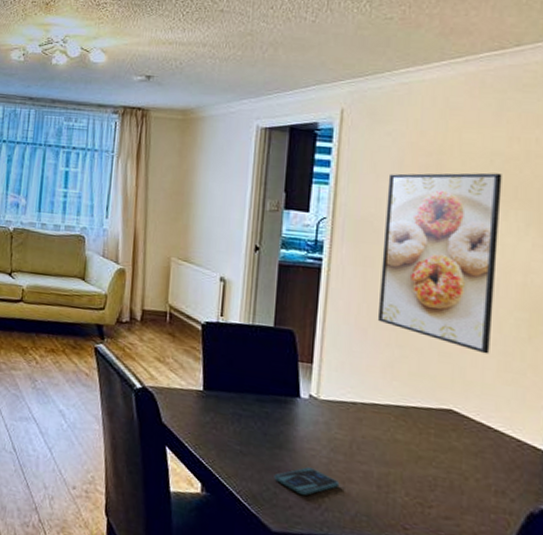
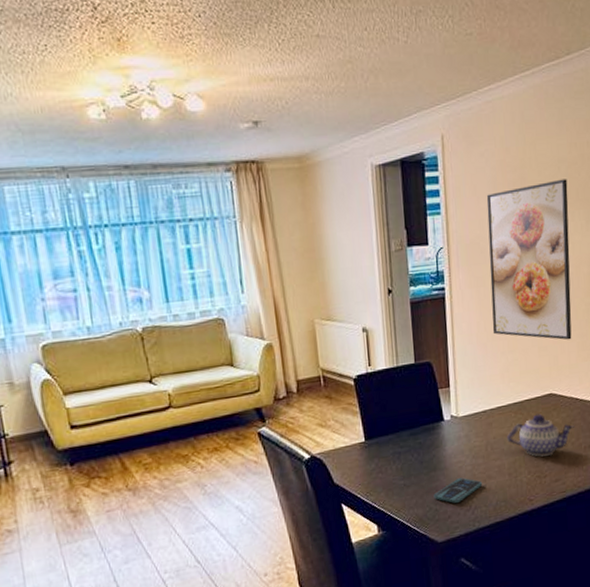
teapot: none [381,427,483,484] -> present [507,413,575,457]

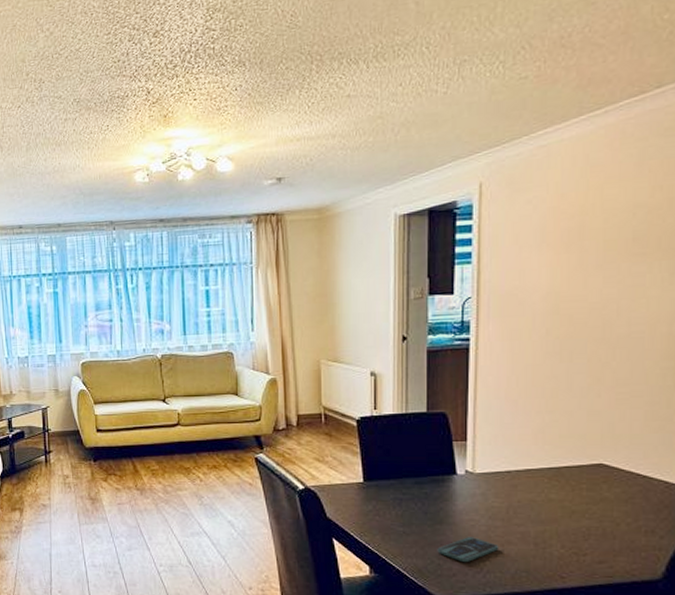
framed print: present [486,179,572,340] -> none [527,226,645,407]
teapot: present [507,413,575,457] -> none [536,484,633,532]

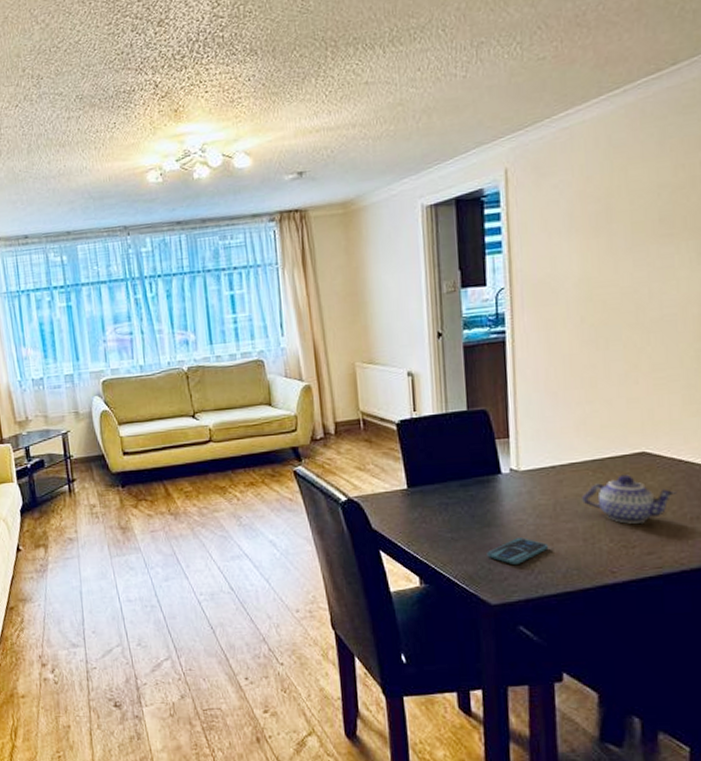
teapot: none [536,484,633,532] -> present [582,474,678,524]

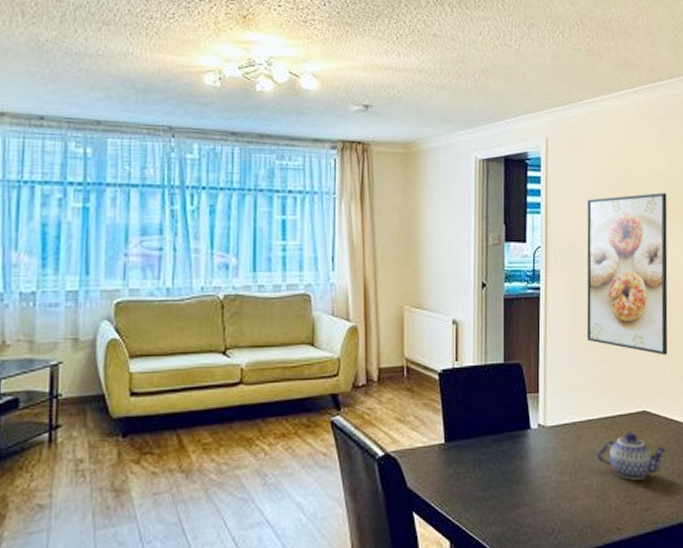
smartphone: present [487,538,549,564] -> none [514,495,568,524]
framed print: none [560,206,674,392] -> present [586,193,668,356]

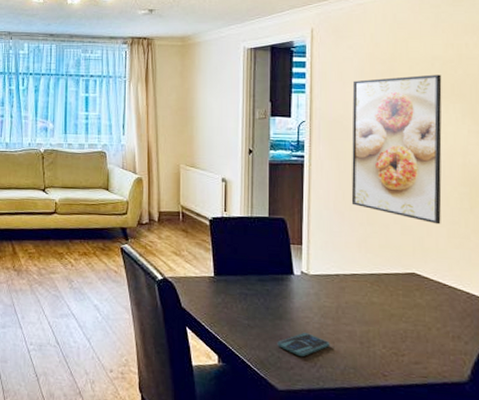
smartphone: none [514,495,568,524] -> present [277,333,330,356]
teapot: present [597,432,669,480] -> none [361,290,442,335]

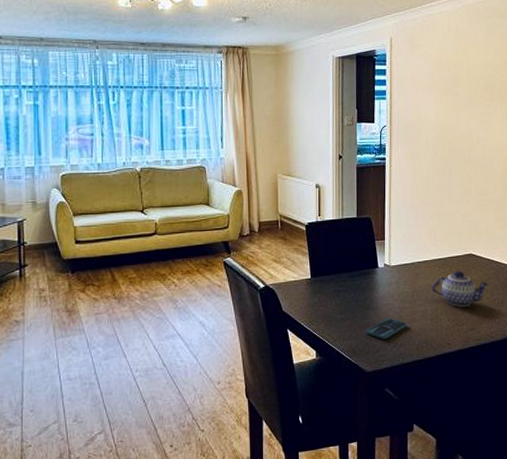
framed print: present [351,74,442,225] -> none [423,79,492,210]
teapot: none [361,290,442,335] -> present [431,270,490,307]

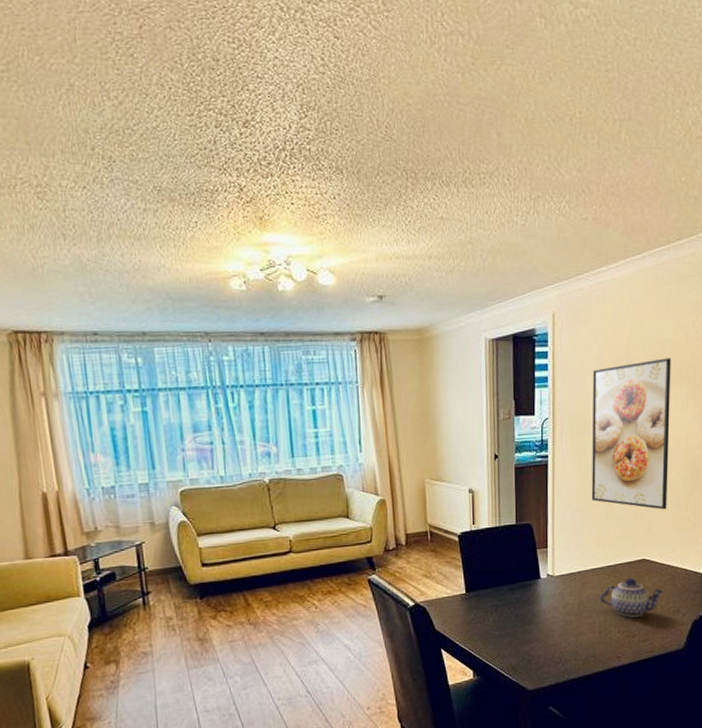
smartphone: present [365,318,408,339] -> none [527,632,574,655]
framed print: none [423,79,492,210] -> present [591,358,671,510]

